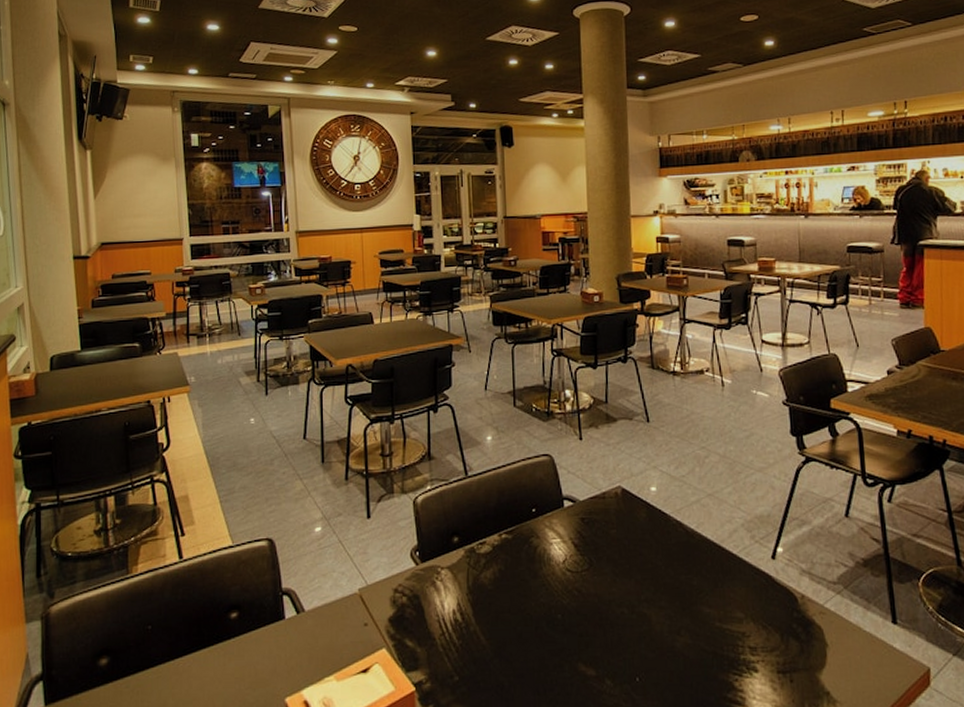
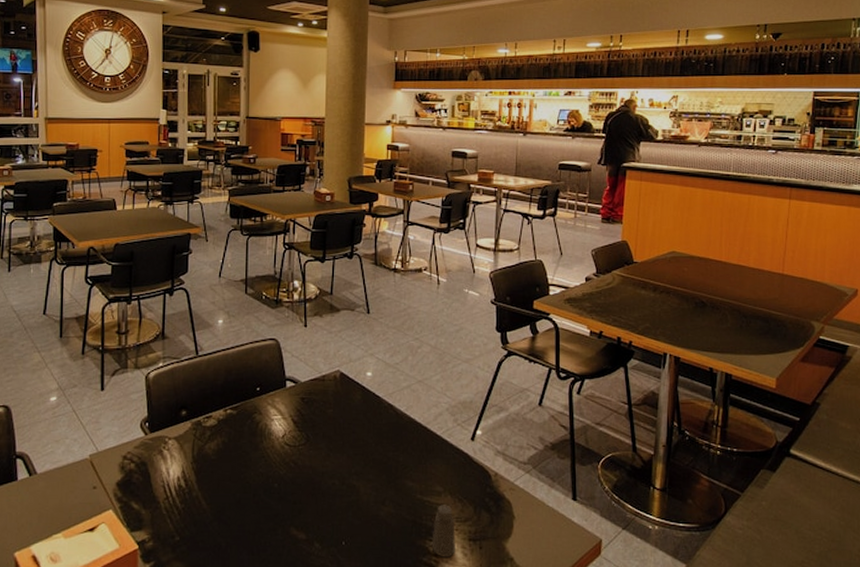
saltshaker: none [735,633,763,693] -> present [431,505,455,557]

